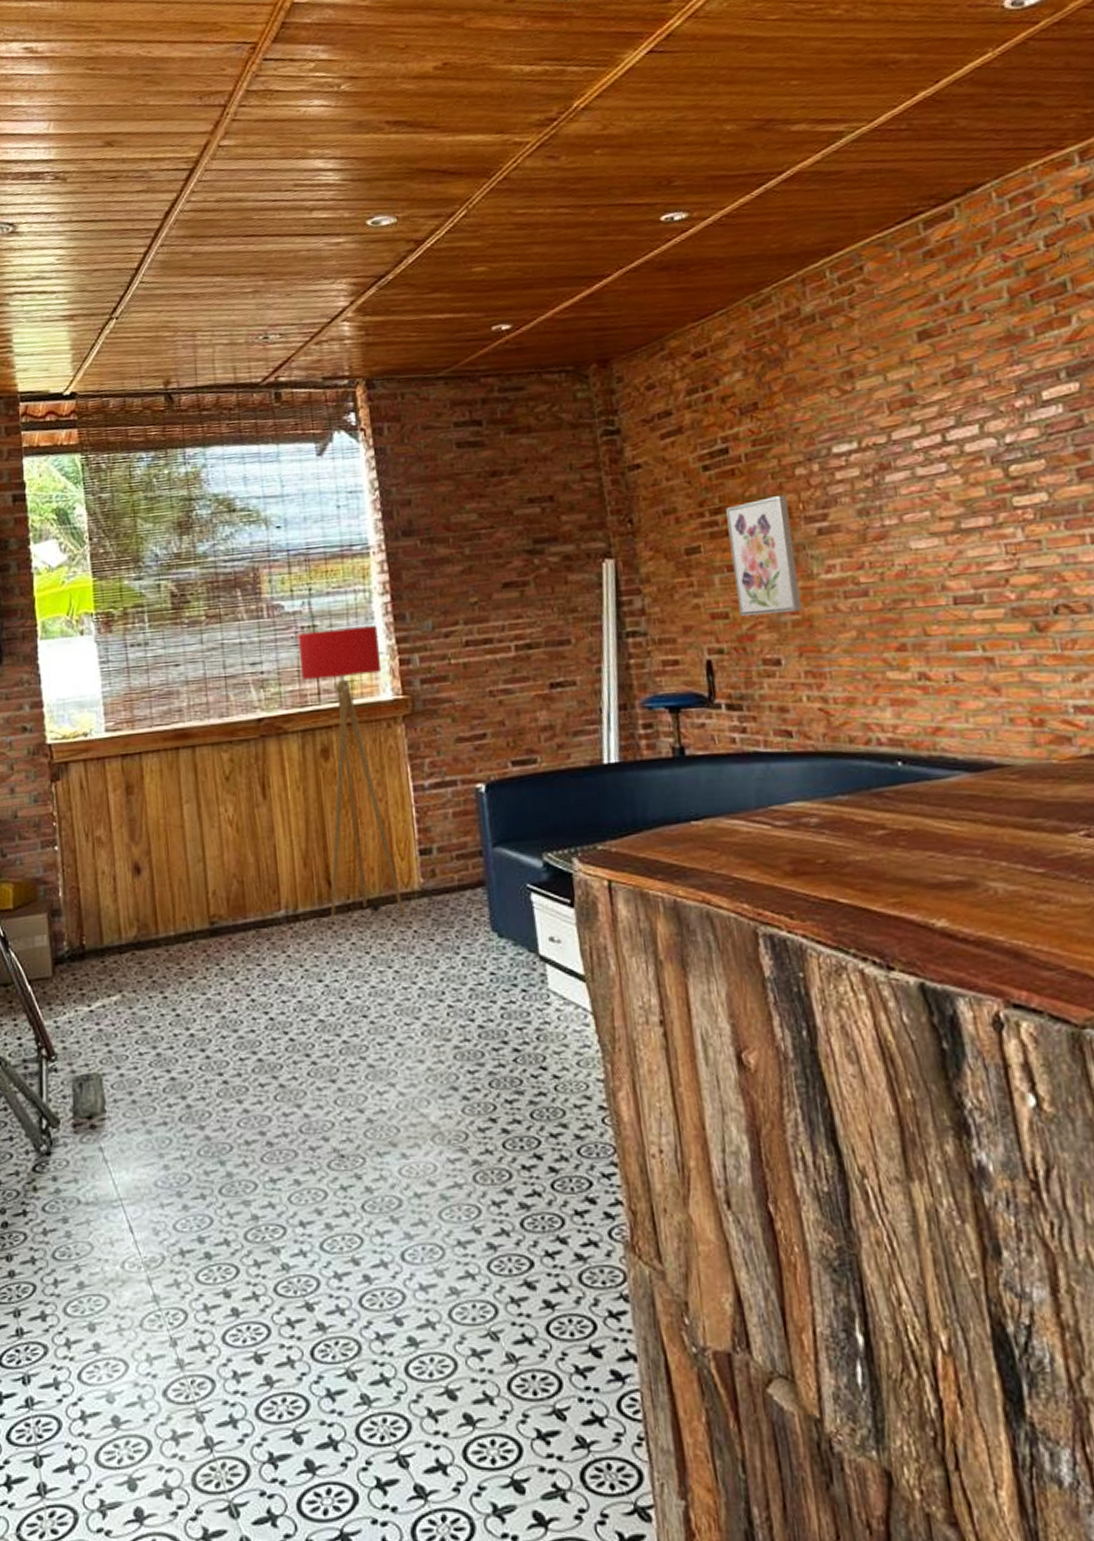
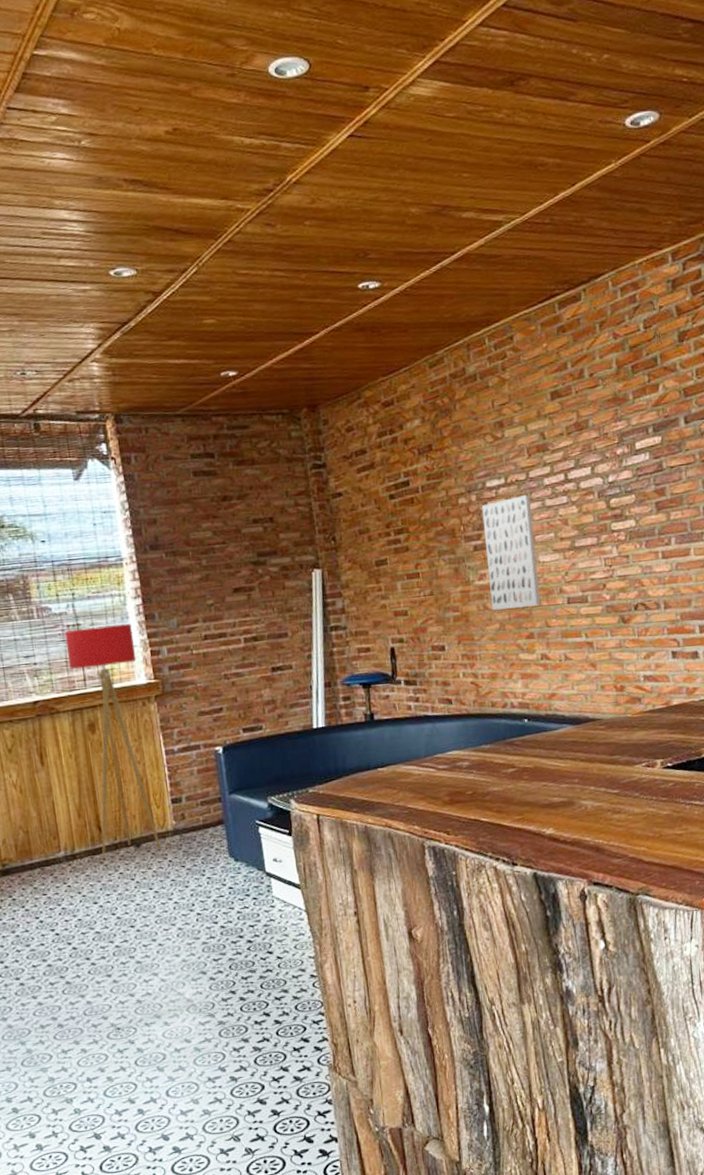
wall art: present [726,494,802,617] -> none [406,518,461,614]
wall art: none [826,461,915,613] -> present [481,494,541,610]

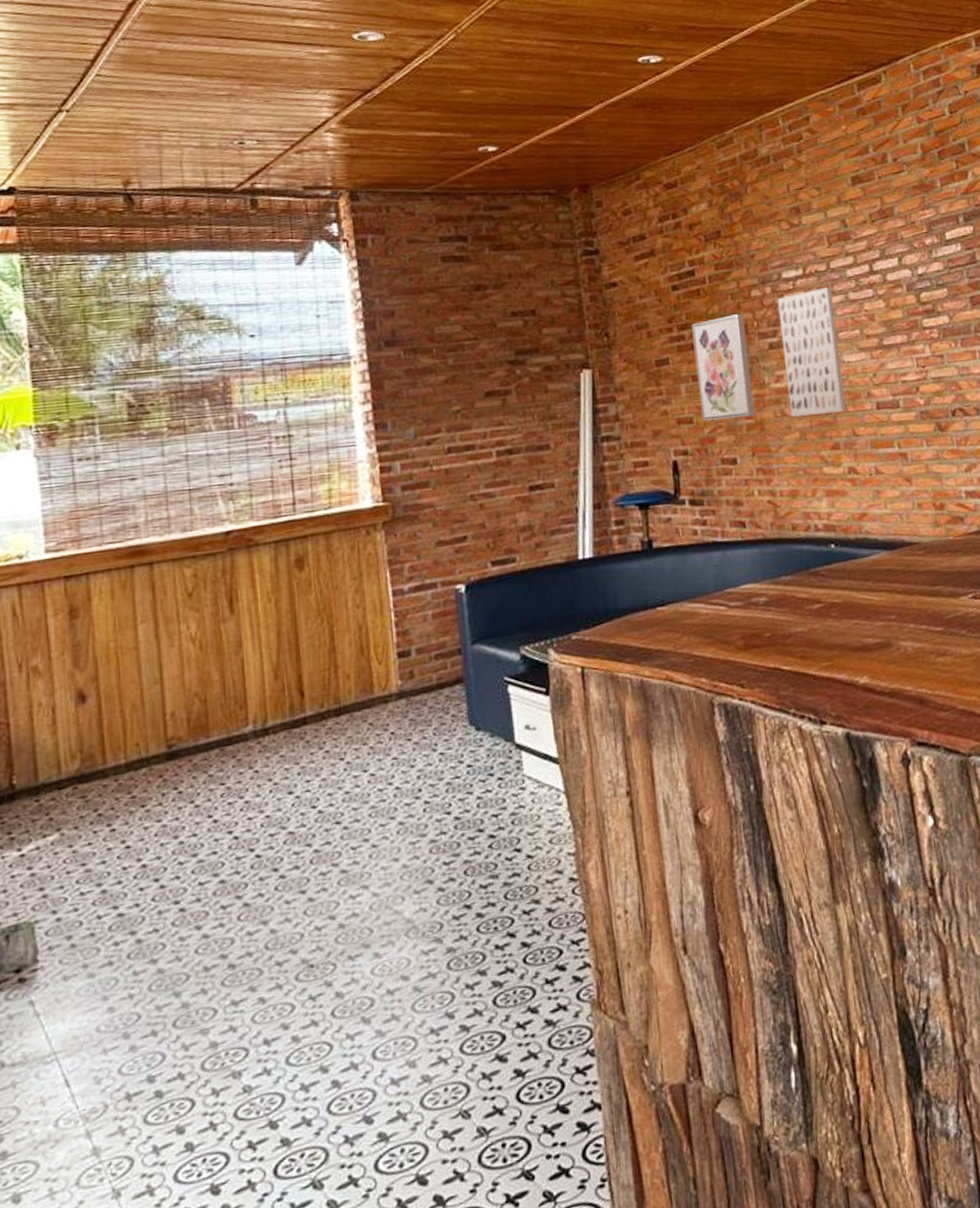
floor lamp: present [64,623,161,859] -> none [271,434,382,734]
wall art: none [406,518,461,614] -> present [692,313,755,422]

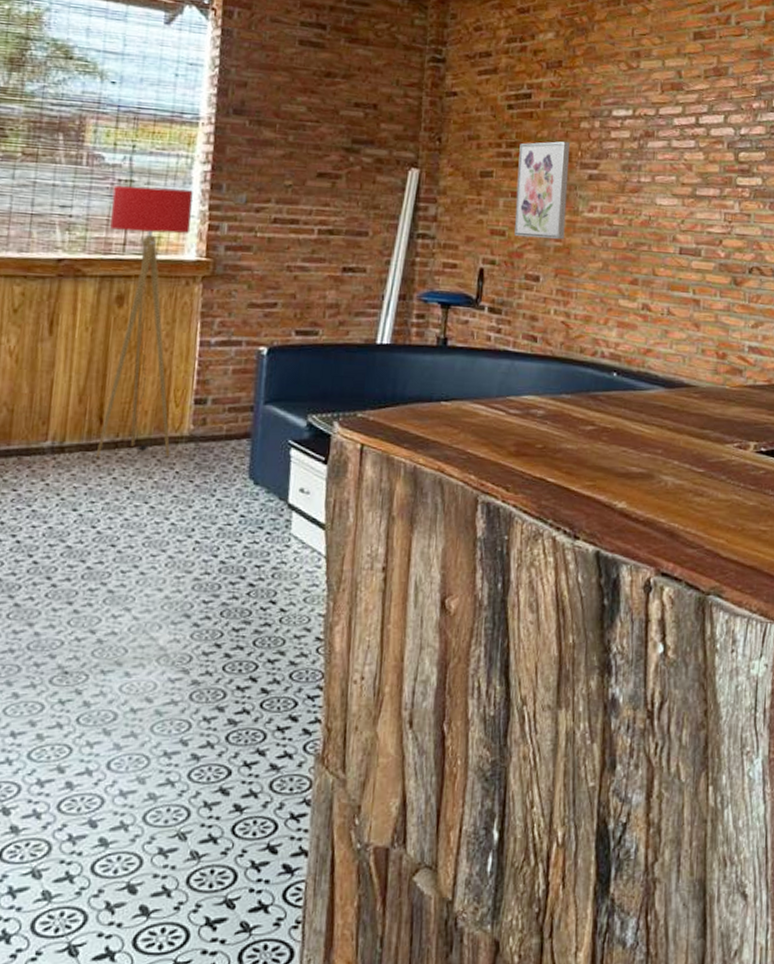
floor lamp: none [271,434,382,734] -> present [95,185,193,458]
wall art: present [777,286,846,417] -> none [598,130,657,251]

